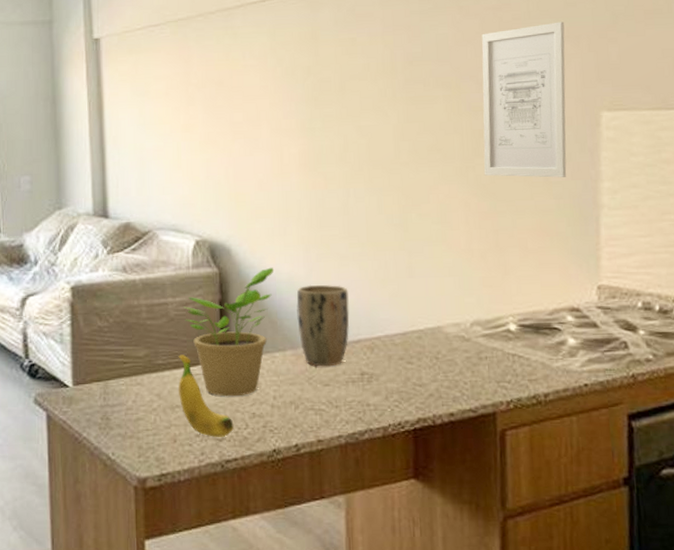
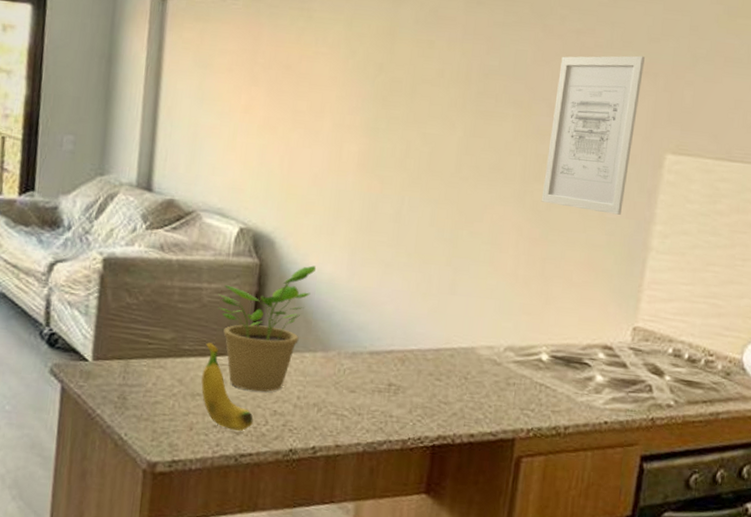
plant pot: present [296,284,350,367] -> none [332,288,388,374]

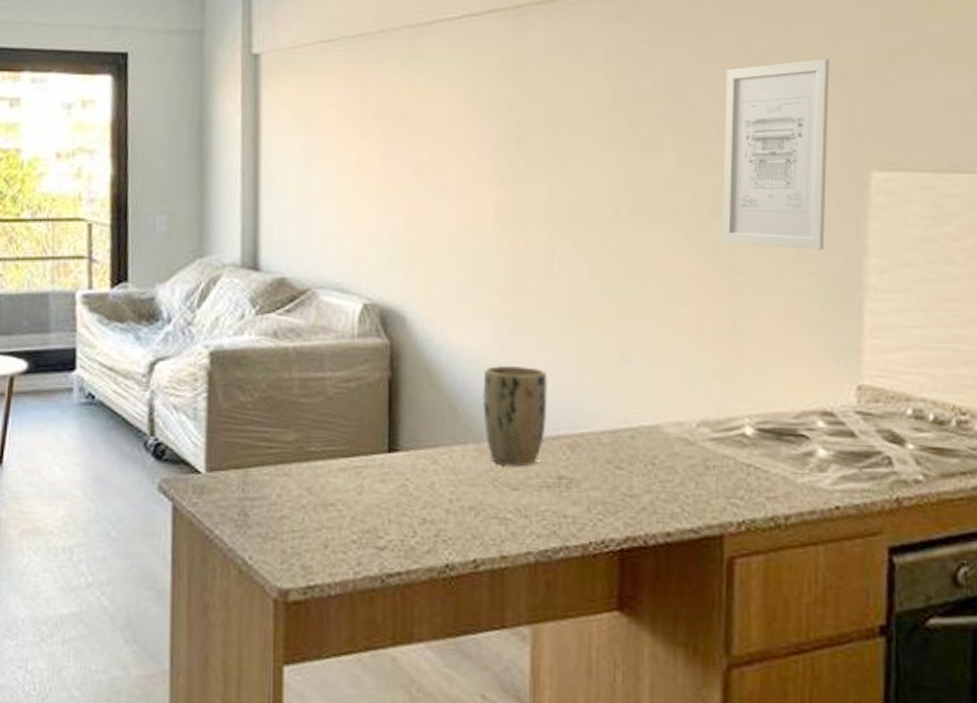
banana: present [201,342,254,431] -> none [334,442,399,545]
potted plant: present [218,265,317,392] -> none [344,341,458,497]
plant pot: none [332,288,388,374] -> present [483,365,547,467]

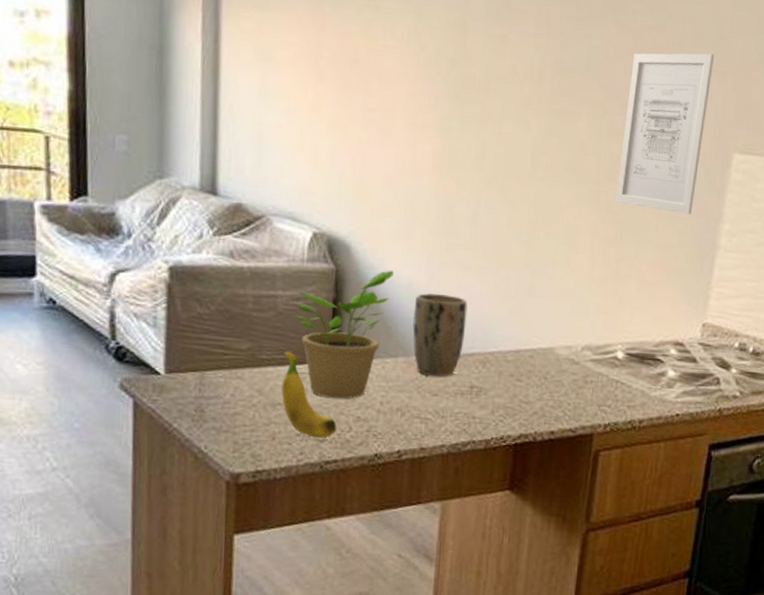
banana: none [334,442,399,545] -> present [281,351,337,438]
potted plant: none [344,341,458,497] -> present [294,270,395,399]

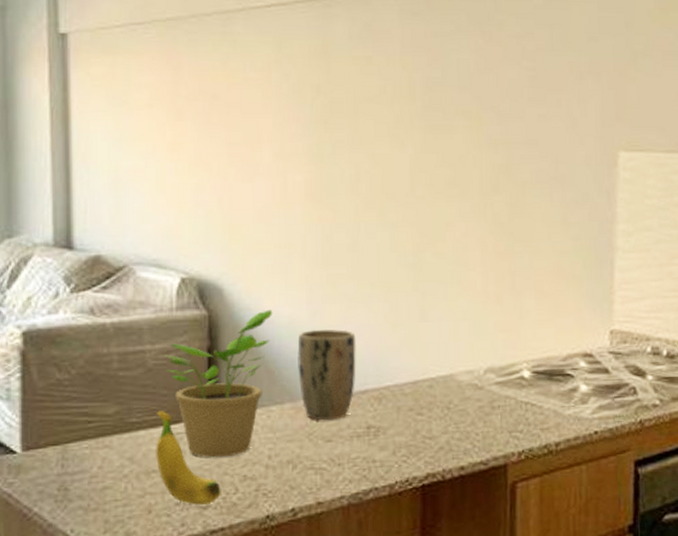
wall art: present [615,53,714,214] -> none [502,56,587,218]

